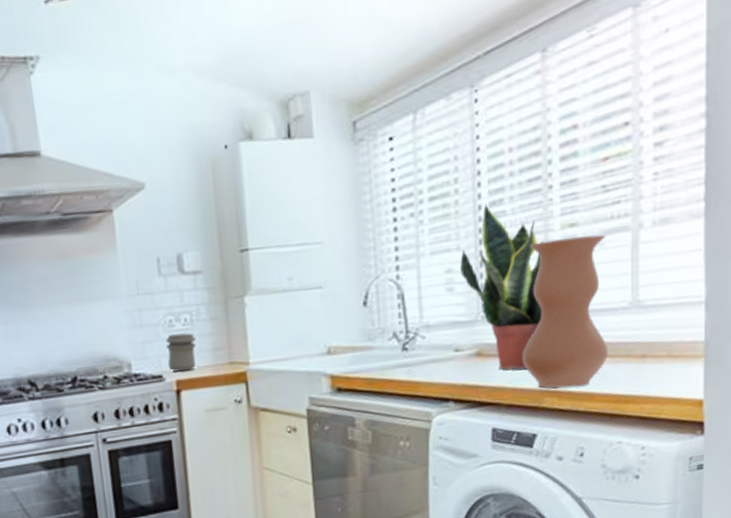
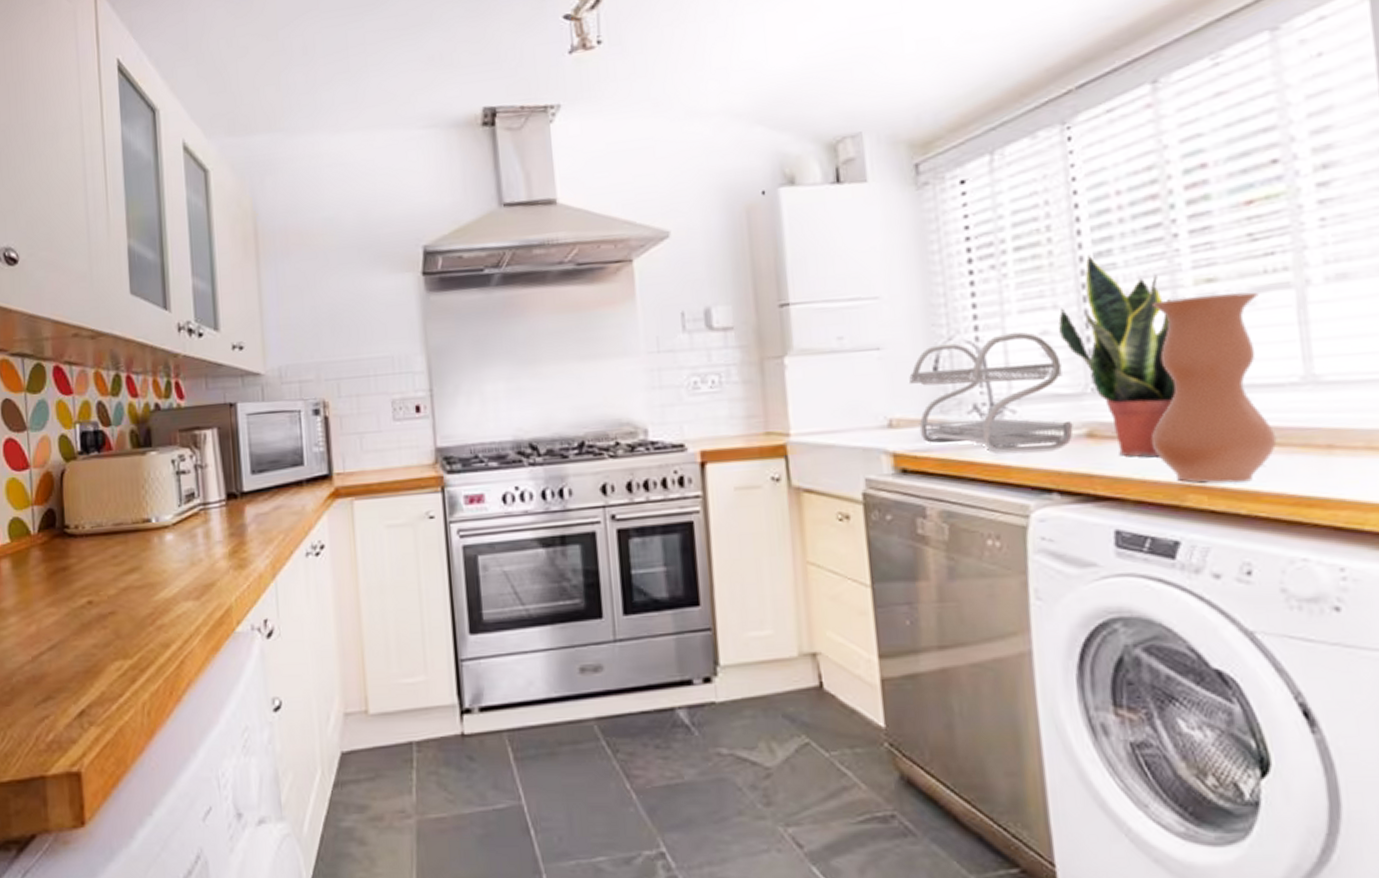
jar: present [166,333,196,372] -> none [689,396,725,441]
dish rack: none [344,270,467,372] -> present [909,331,1074,454]

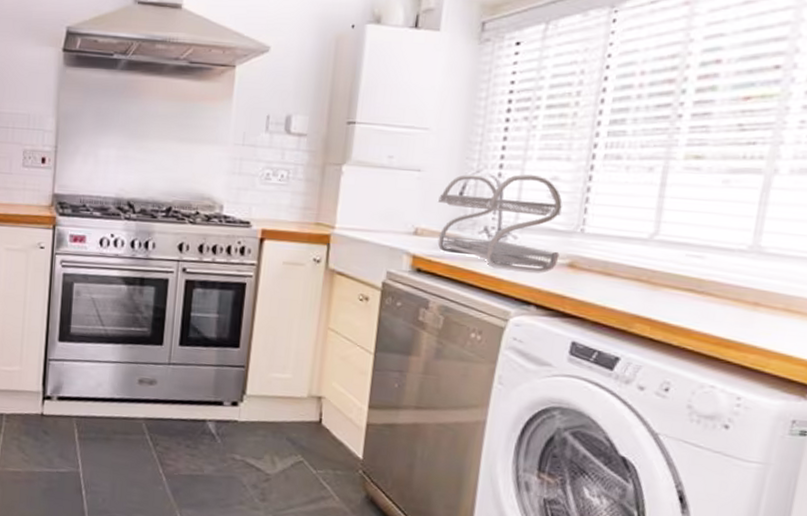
potted plant: present [1058,254,1177,458] -> none [566,120,663,291]
vase: present [1151,292,1277,484] -> none [617,167,734,321]

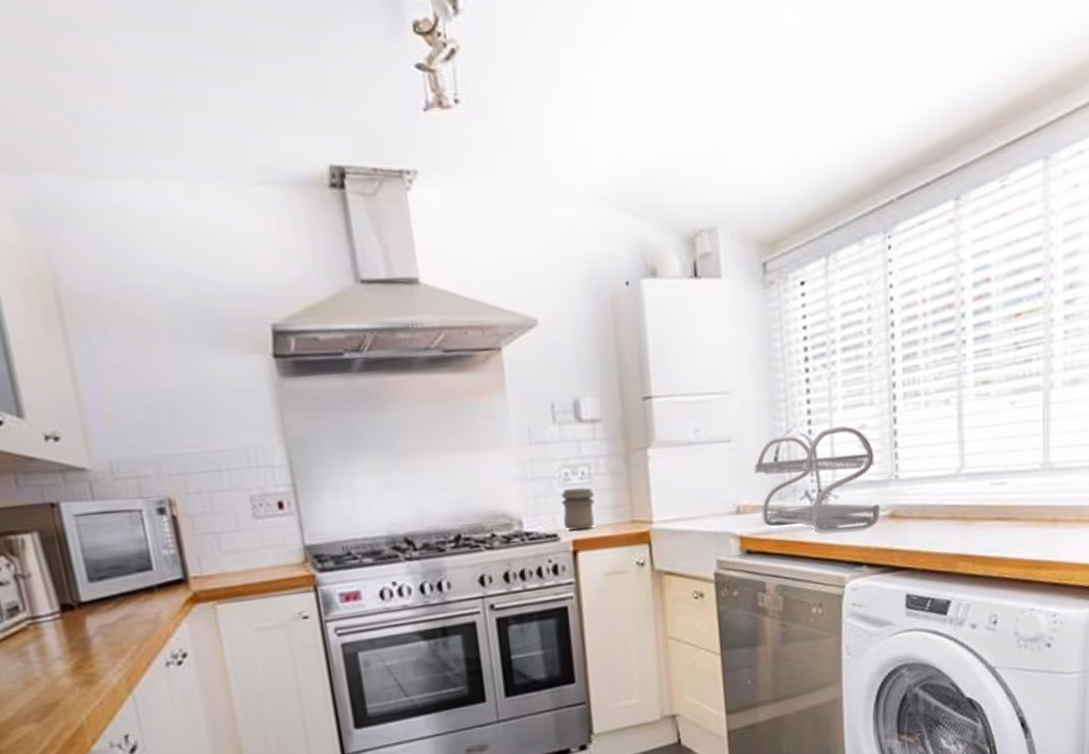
jar: none [257,187,288,223] -> present [561,487,595,531]

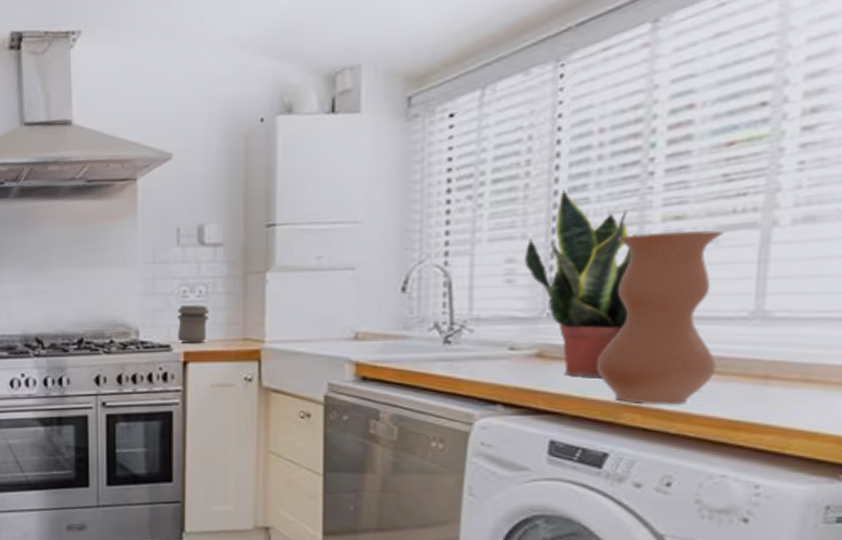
dish rack: present [754,425,881,534] -> none [378,258,525,368]
potted plant: none [874,356,957,533] -> present [525,189,637,378]
vase: none [936,393,1021,553] -> present [596,230,724,405]

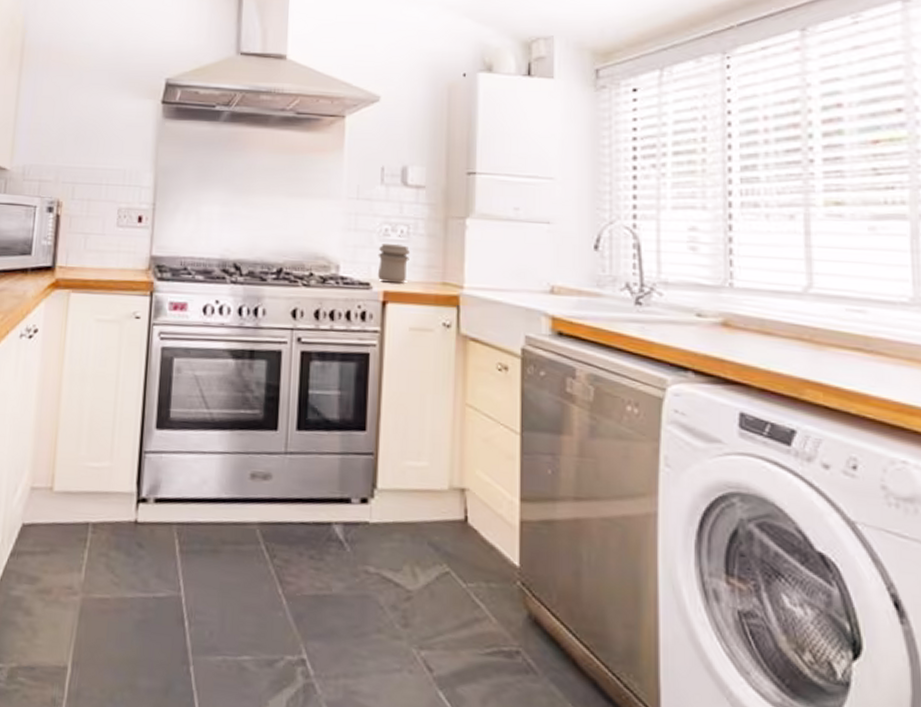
potted plant: present [525,189,637,378] -> none [706,167,804,352]
vase: present [596,230,724,405] -> none [777,214,886,385]

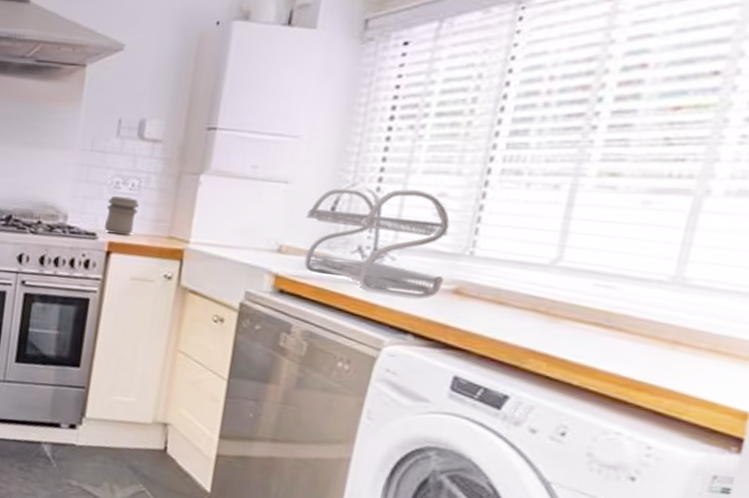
dish rack: none [573,224,711,334] -> present [303,188,450,300]

